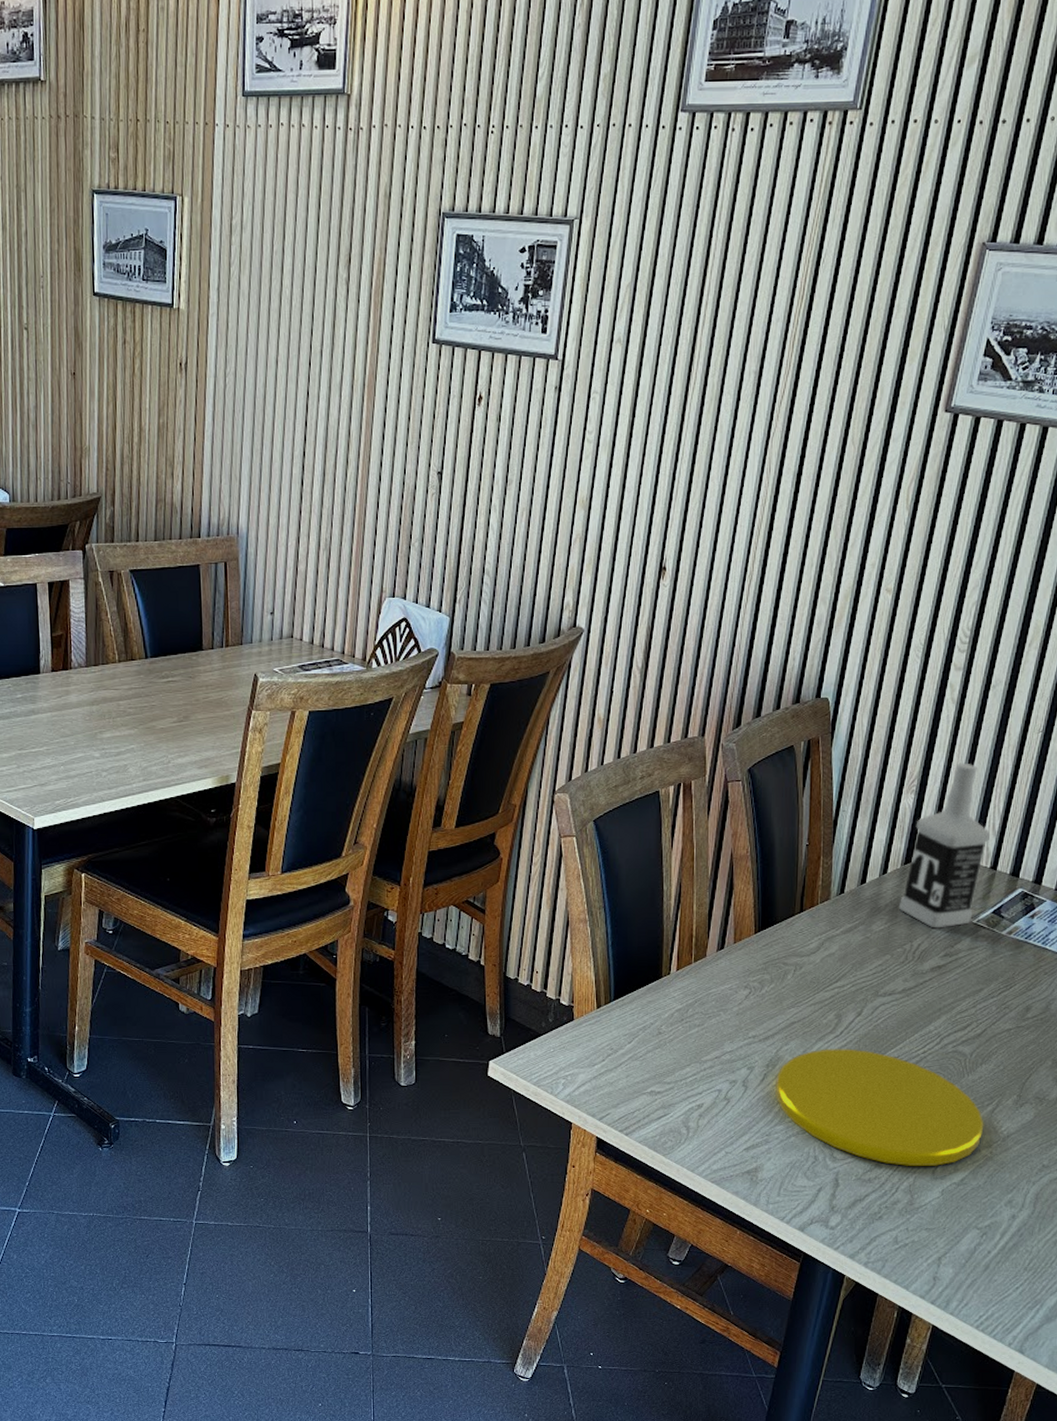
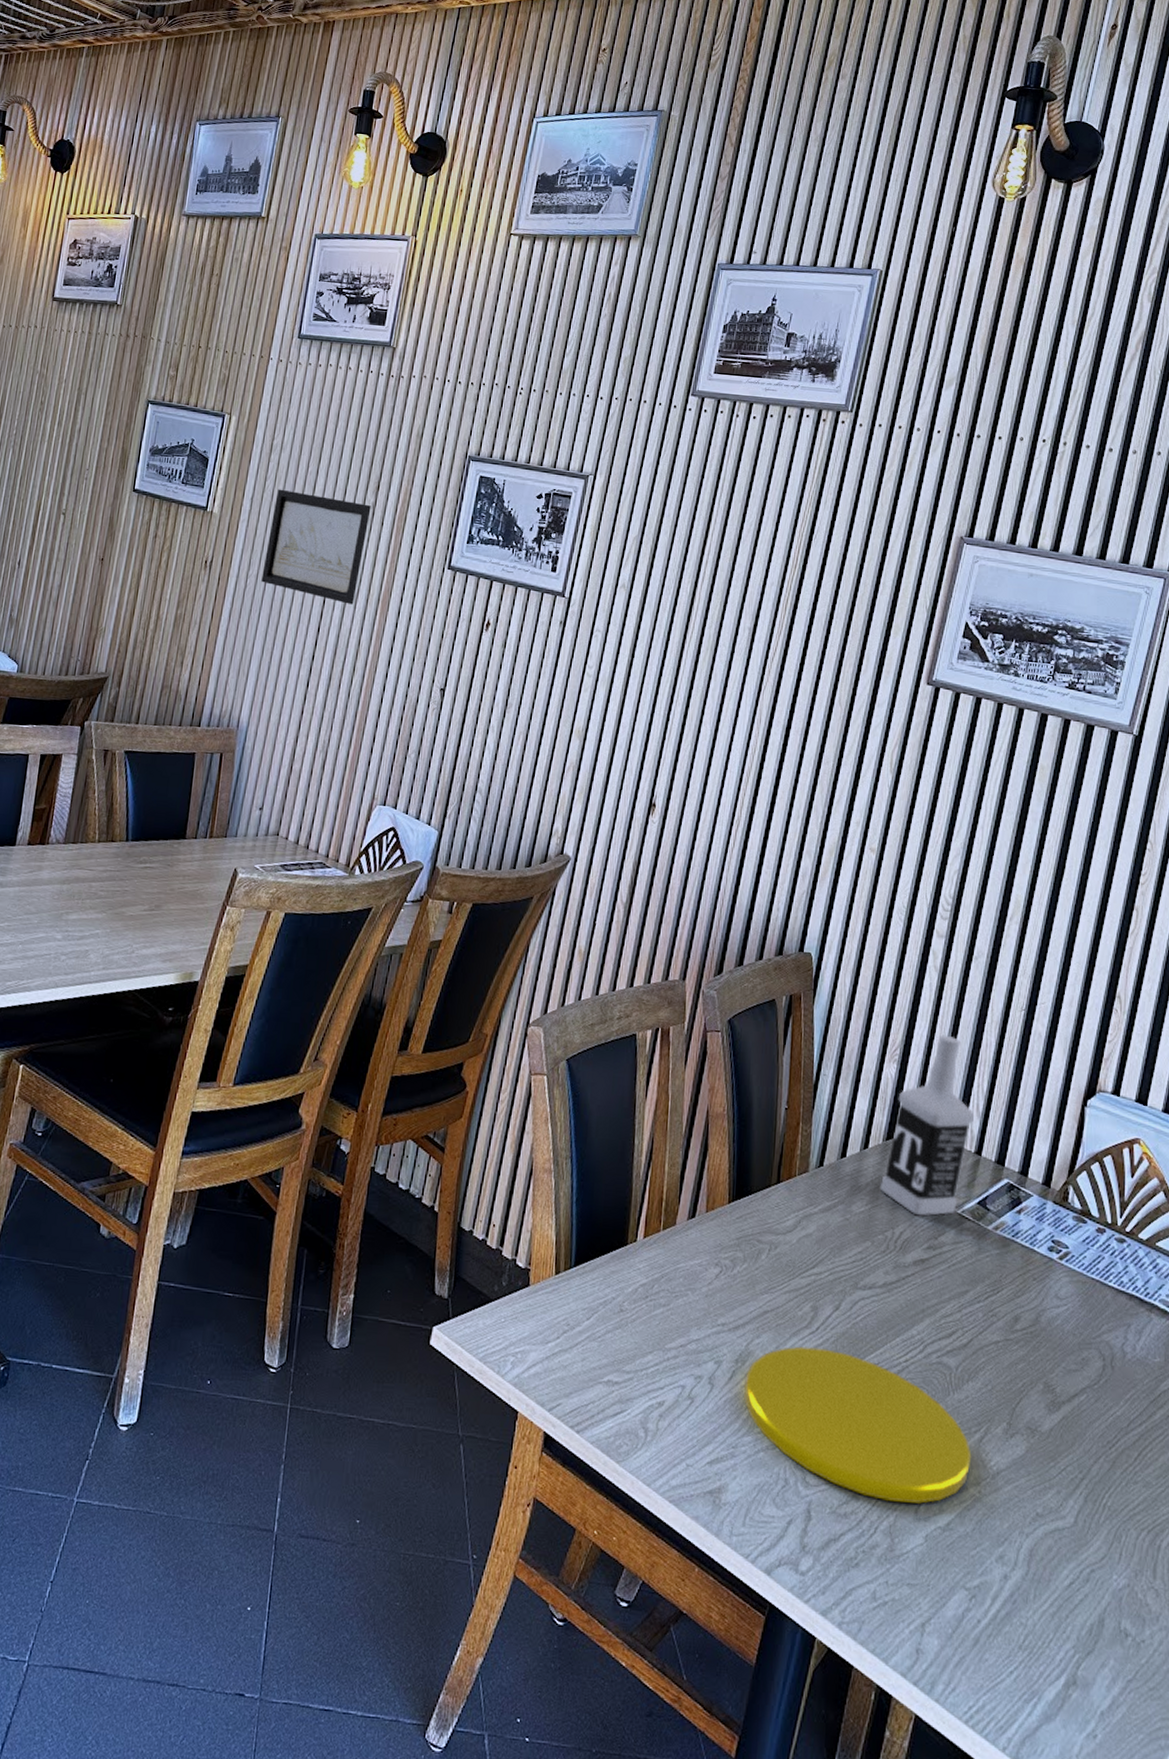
wall art: none [240,274,345,393] -> present [261,489,371,605]

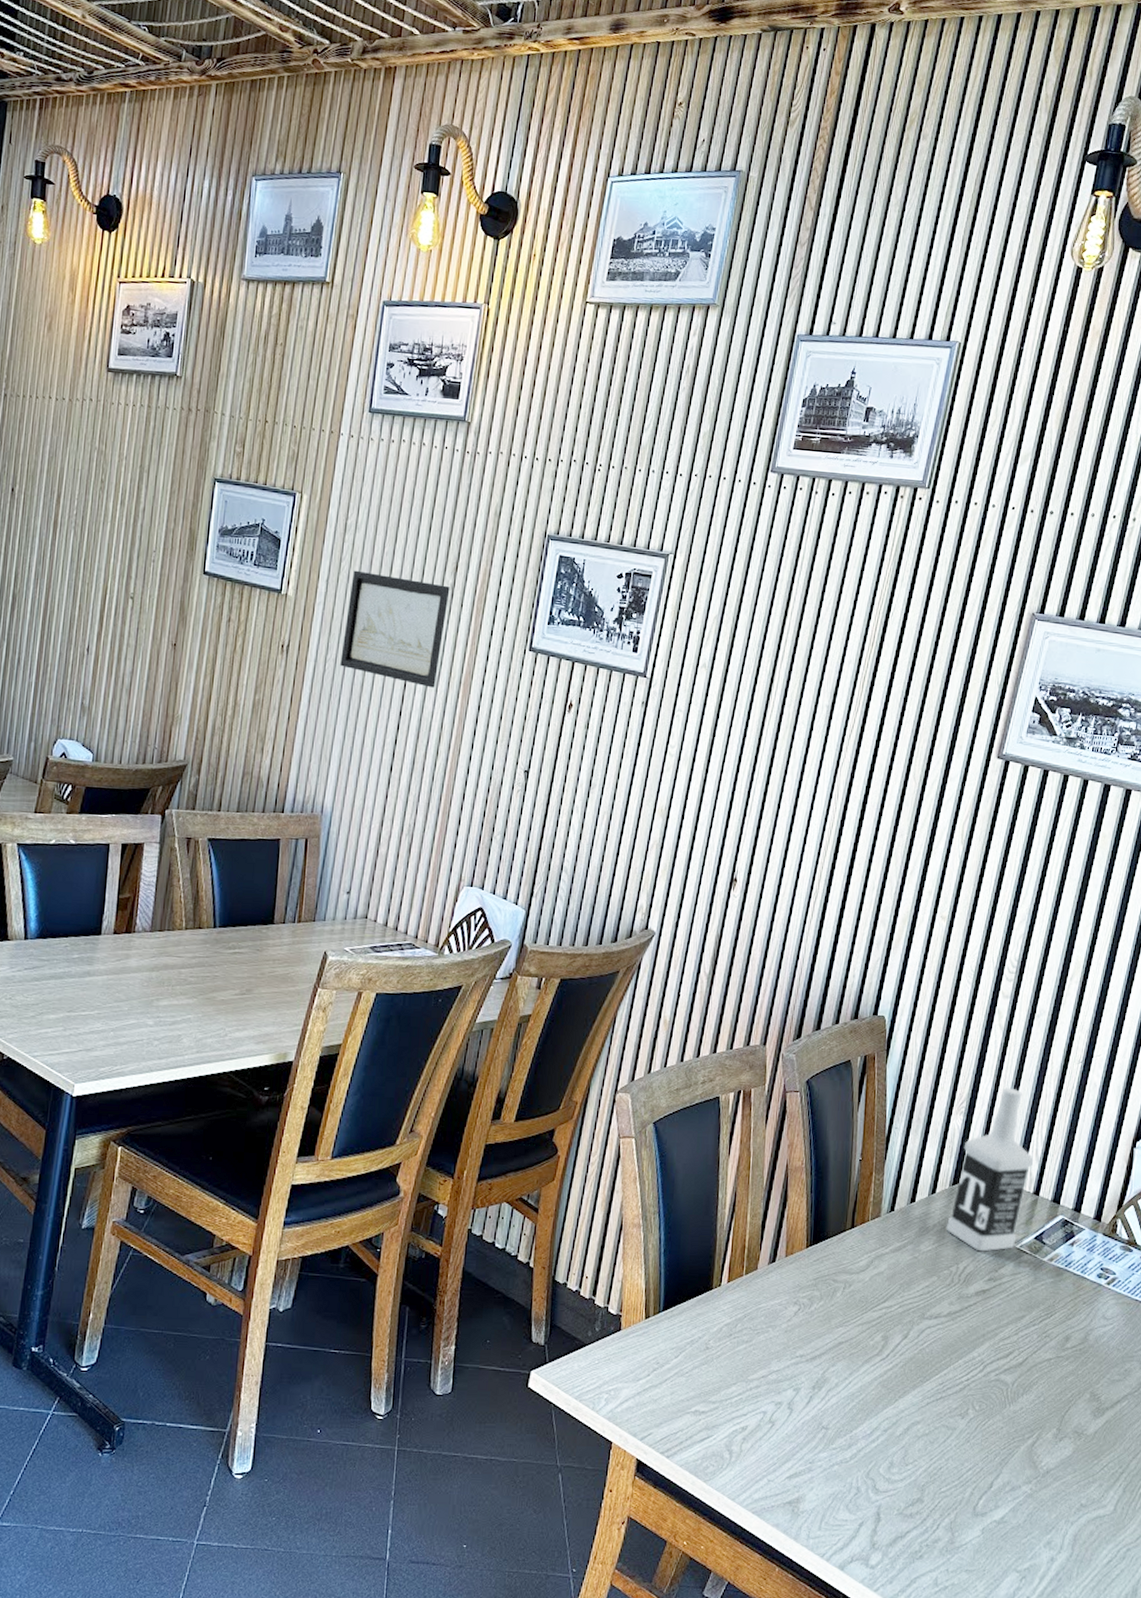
plate: present [743,1346,972,1504] -> none [820,1372,1025,1502]

